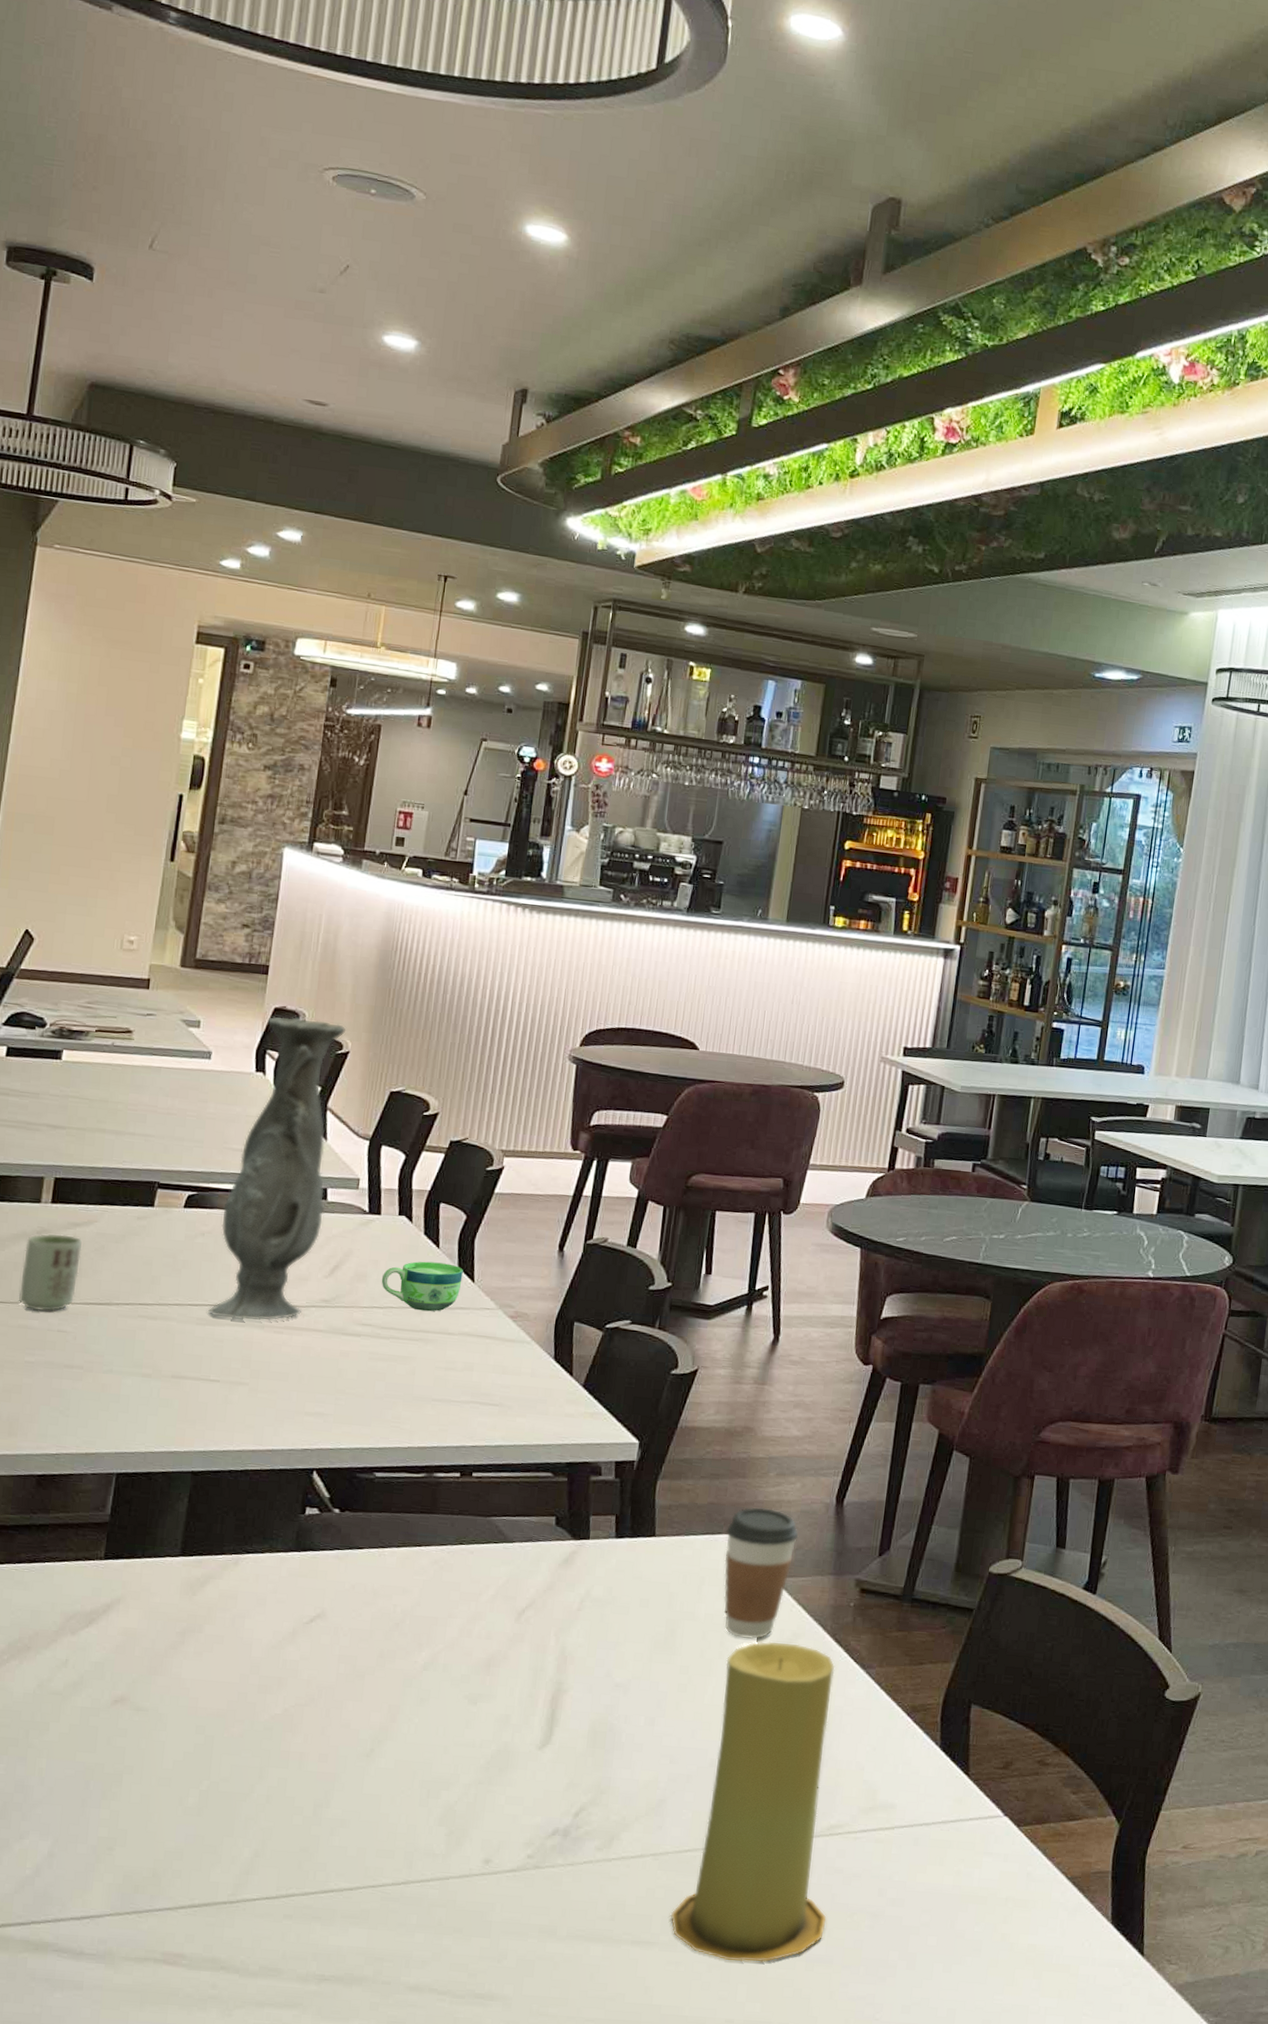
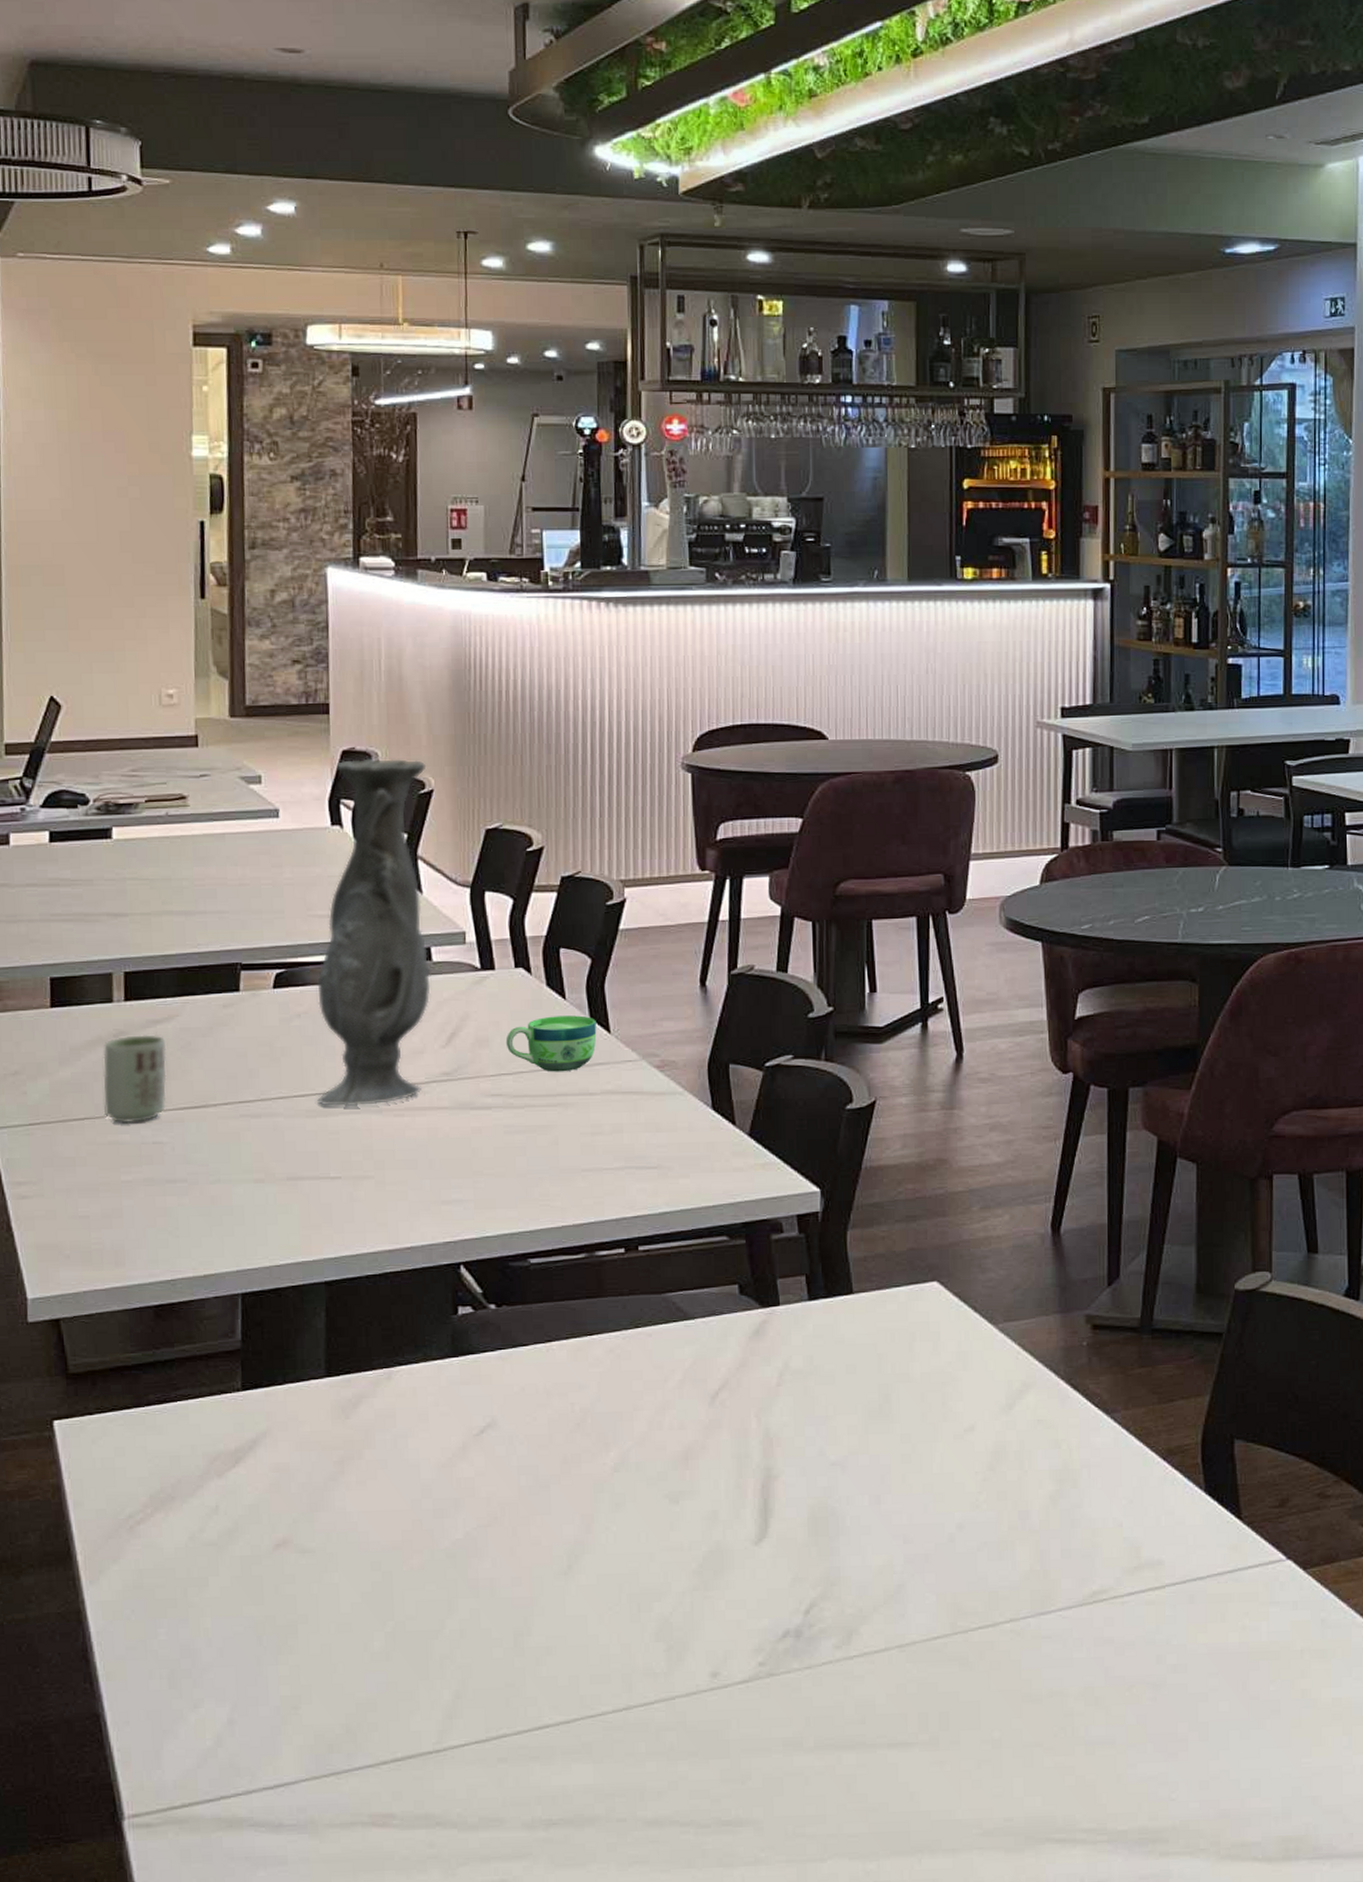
candle: present [670,1641,836,1962] -> none [927,1394,1102,1754]
coffee cup: present [723,1507,799,1639] -> none [931,1247,1015,1395]

